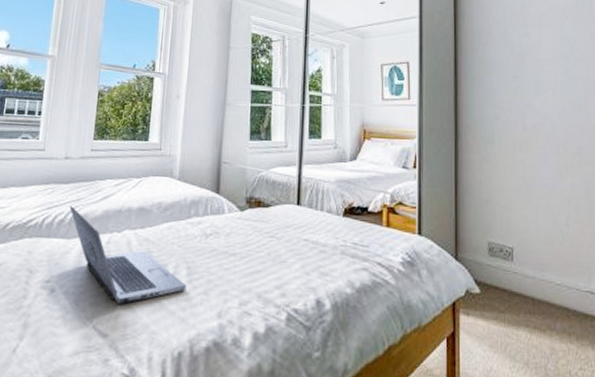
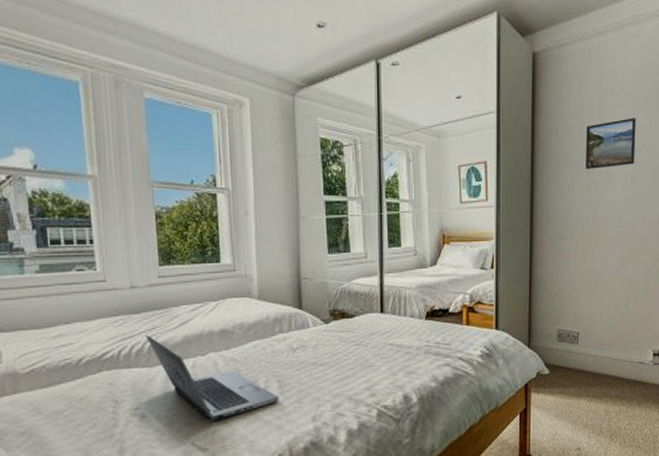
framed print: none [510,28,565,76] -> present [586,118,636,170]

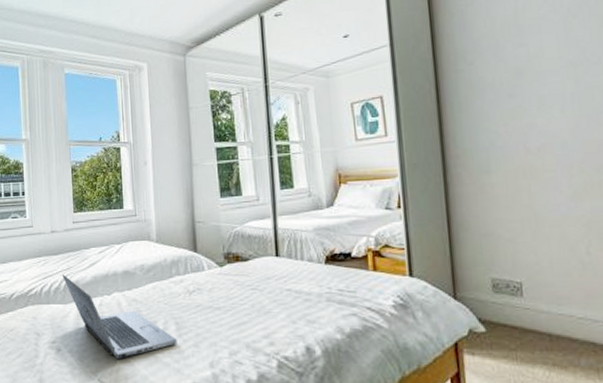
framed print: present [586,118,636,170] -> none [502,30,575,94]

